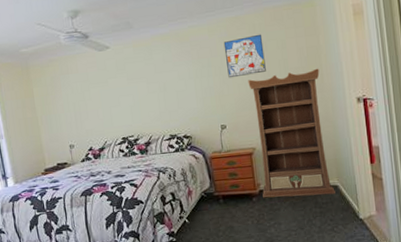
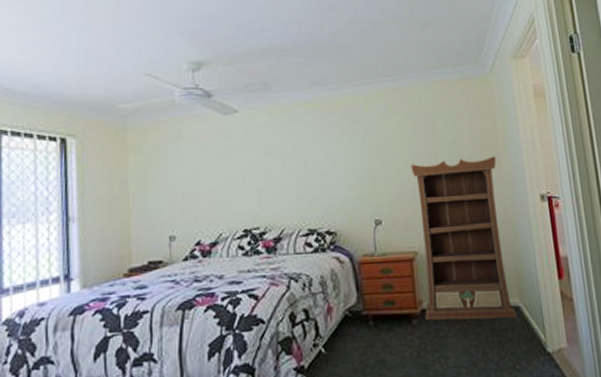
wall art: present [223,34,266,79] -> none [382,110,433,161]

